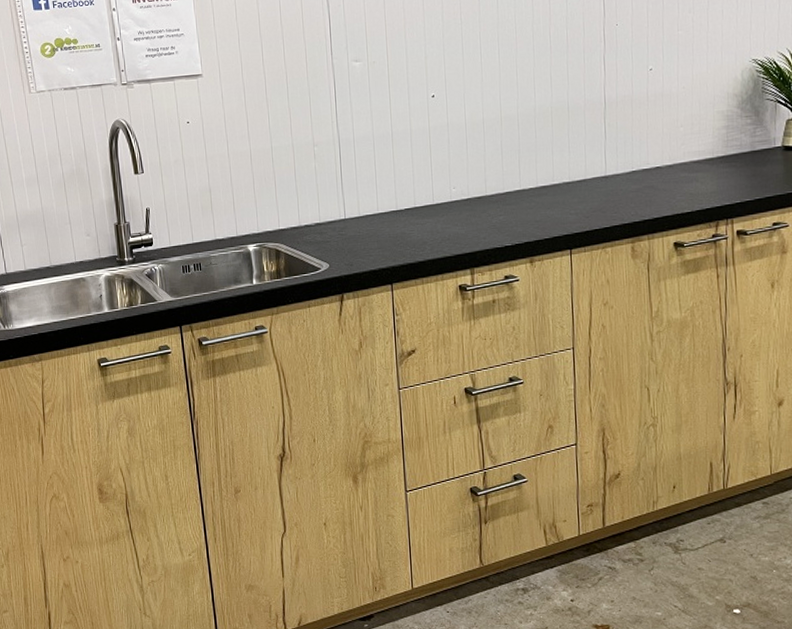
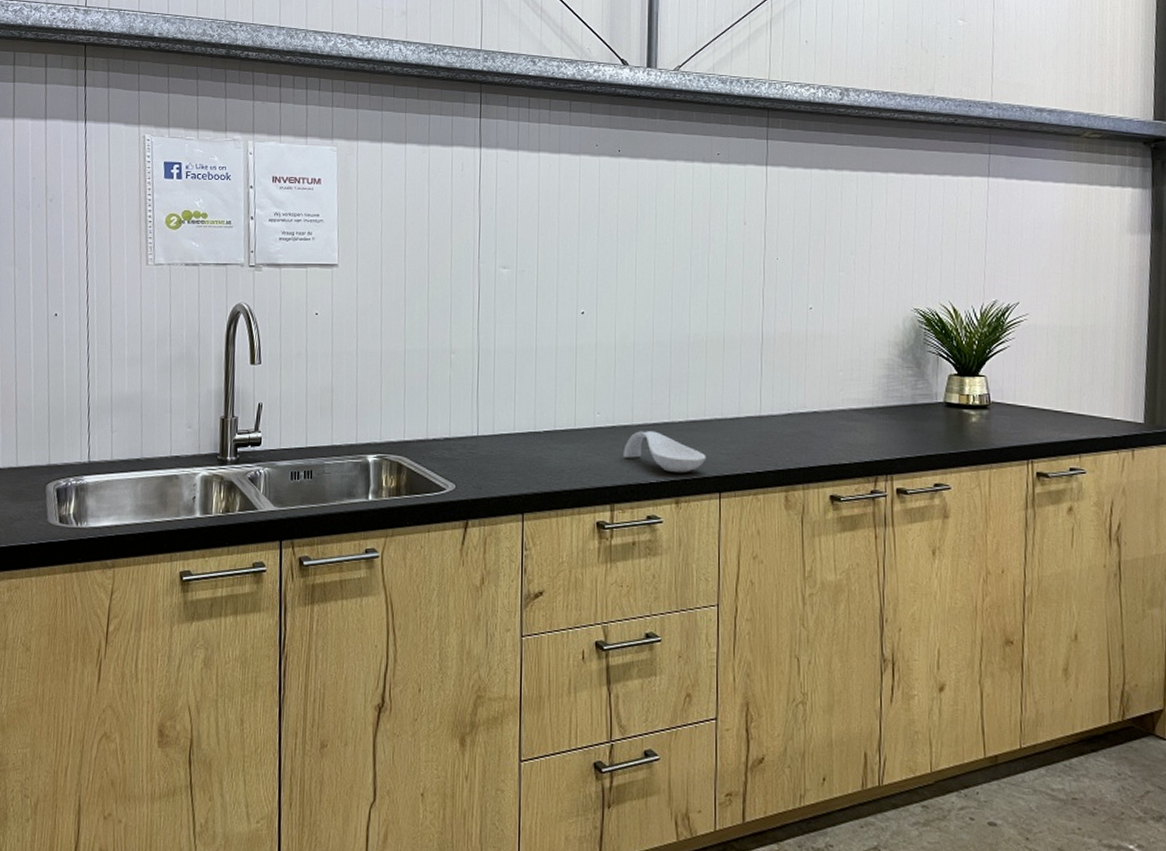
spoon rest: none [479,199,557,235] -> present [623,431,706,472]

